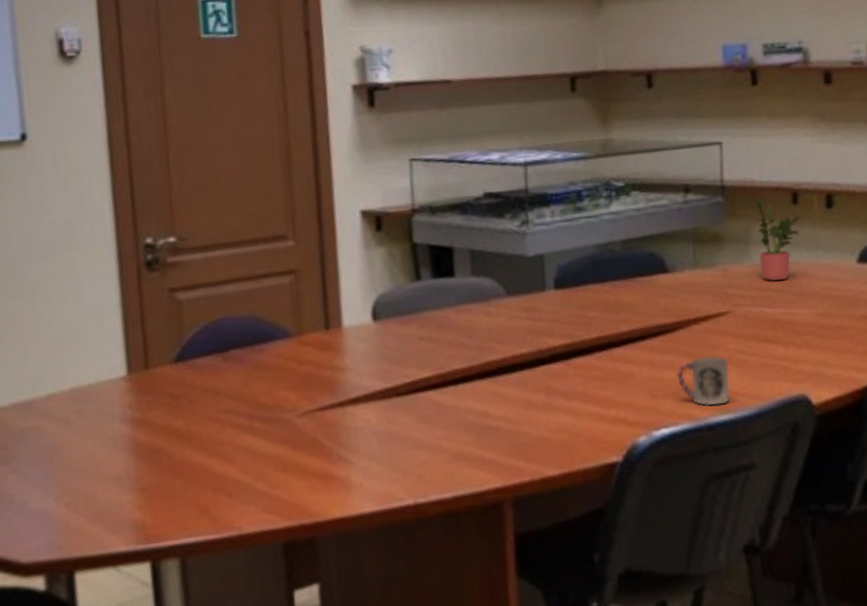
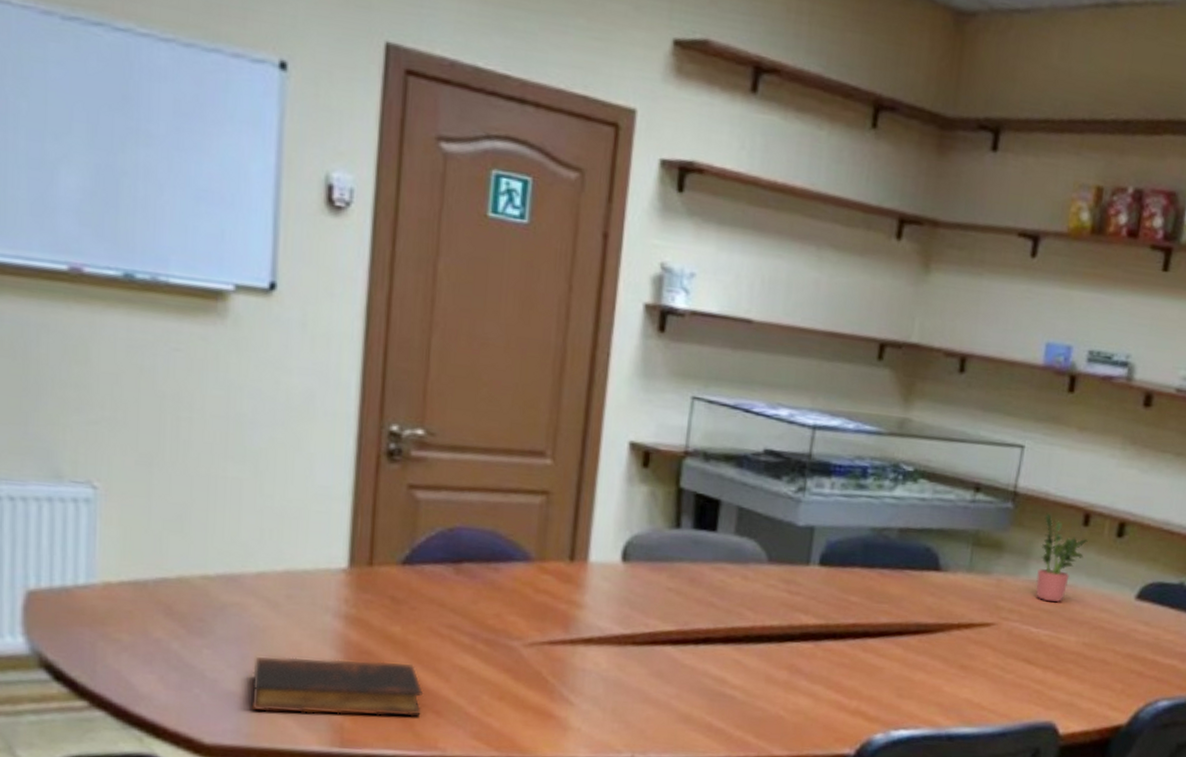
book: none [56,453,215,523] -> present [251,657,424,717]
cup: present [676,355,731,406] -> none [927,663,984,717]

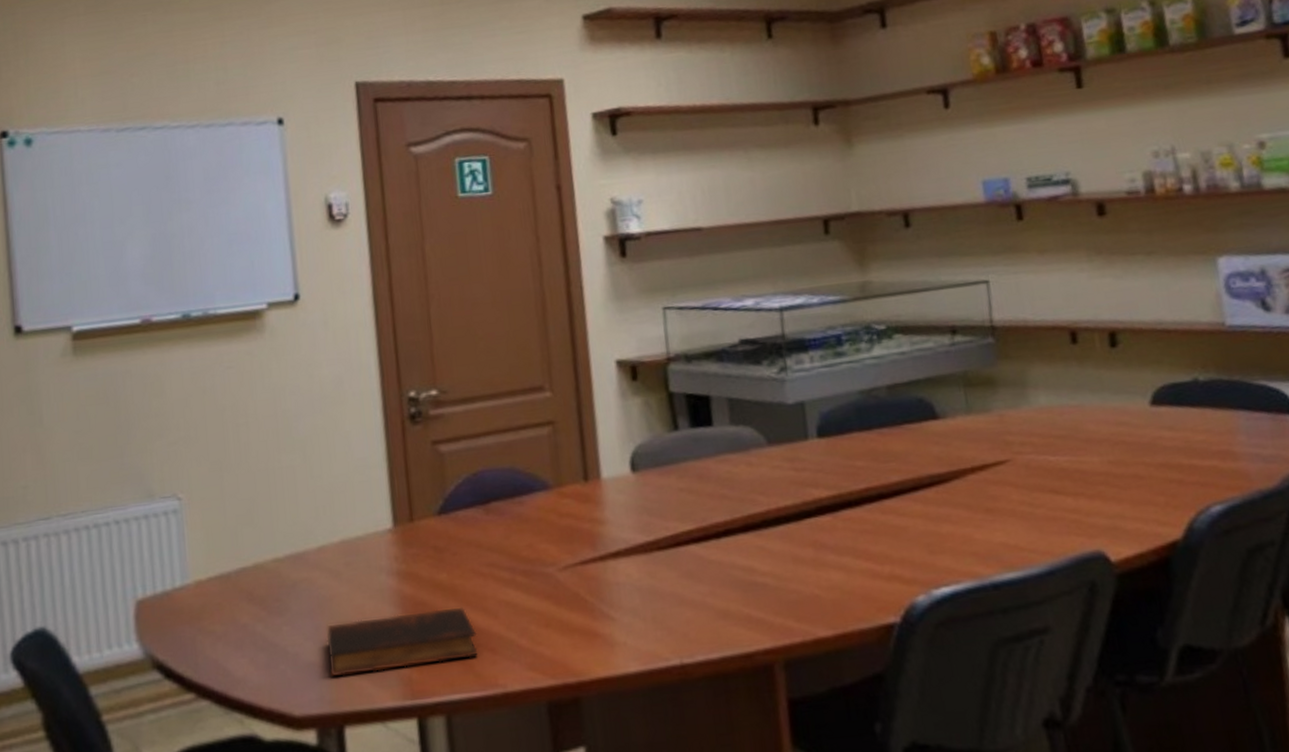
potted plant: present [1036,513,1089,603] -> none [1029,339,1083,428]

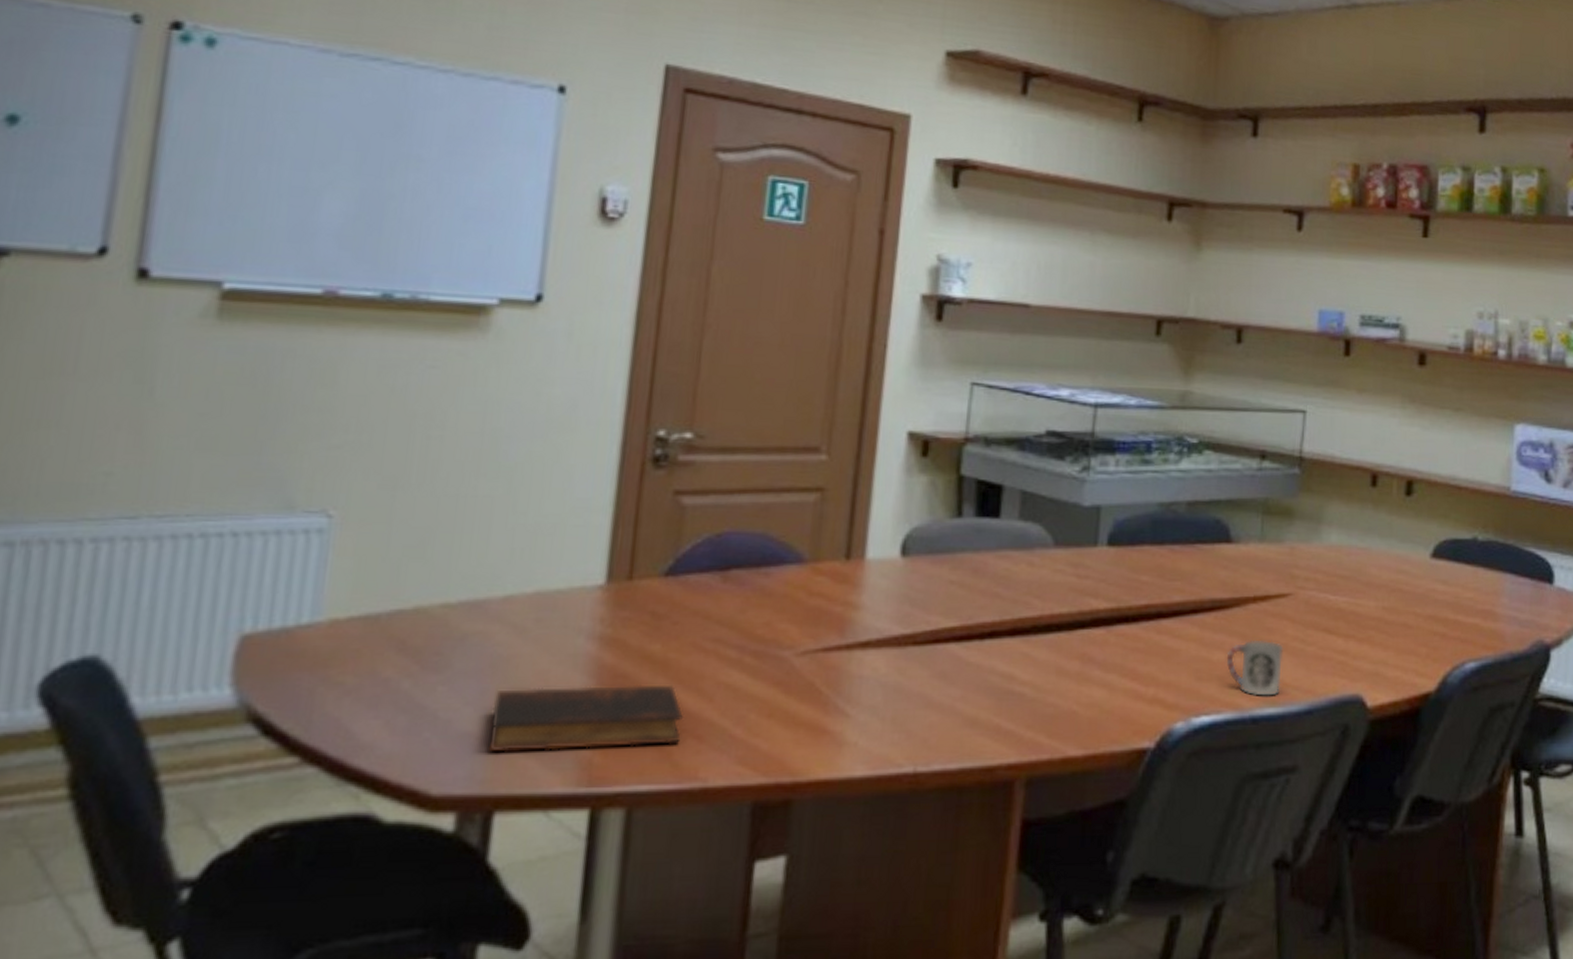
cup: none [954,507,1017,563] -> present [1226,639,1284,696]

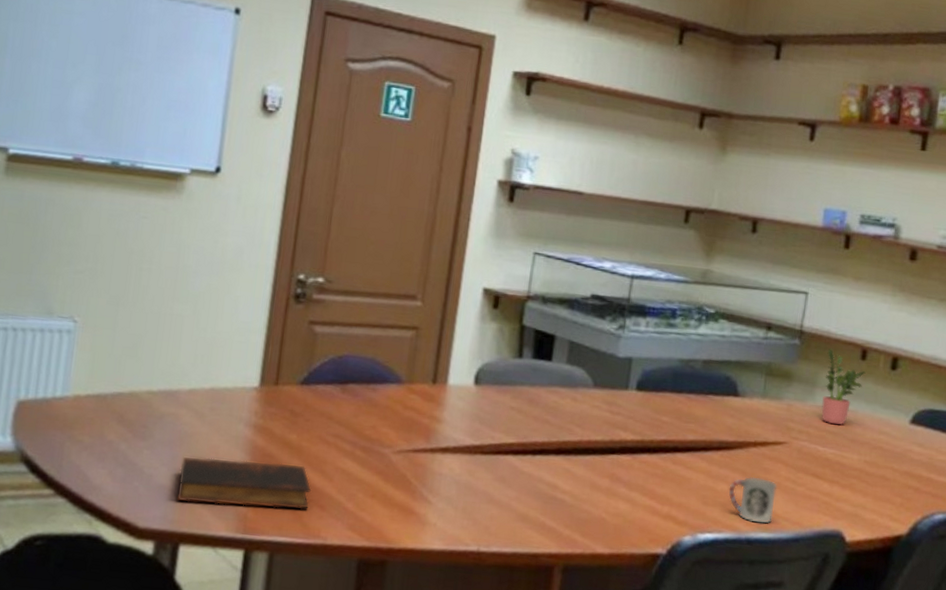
potted plant: none [1329,476,1379,567] -> present [821,349,867,426]

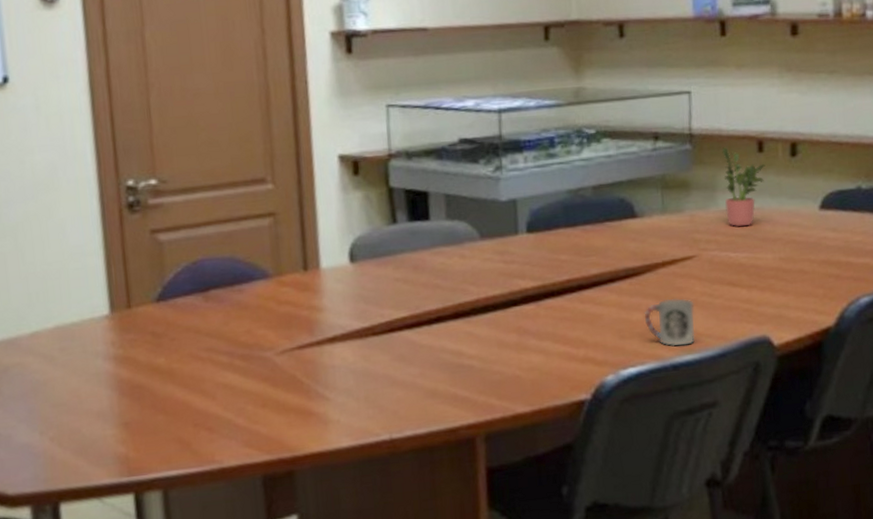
book: present [176,457,312,510] -> none [40,389,197,456]

